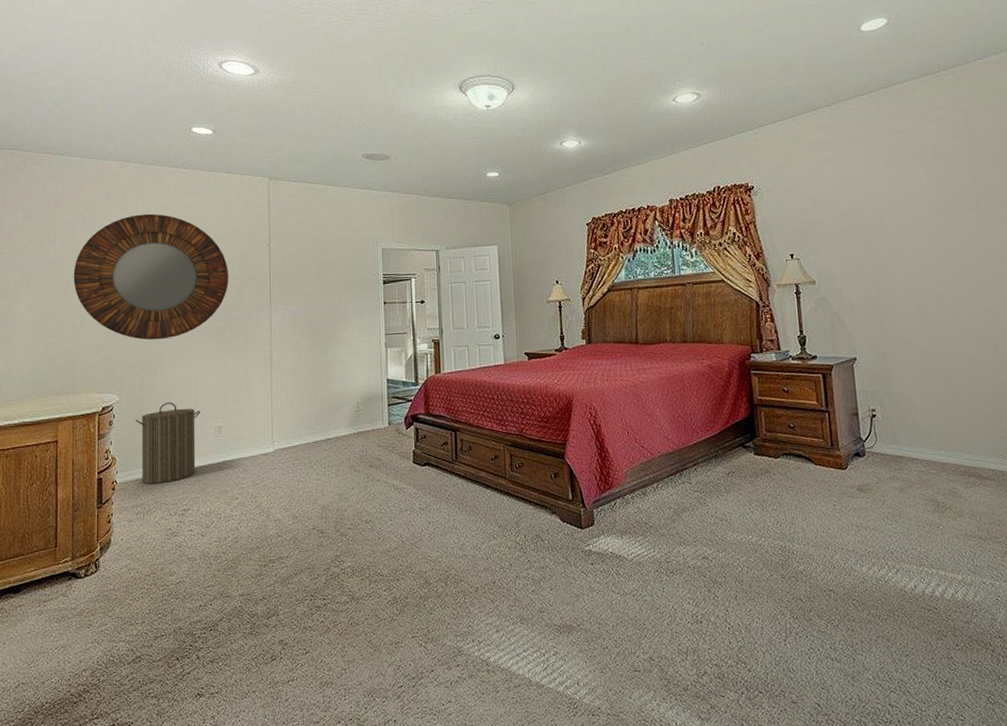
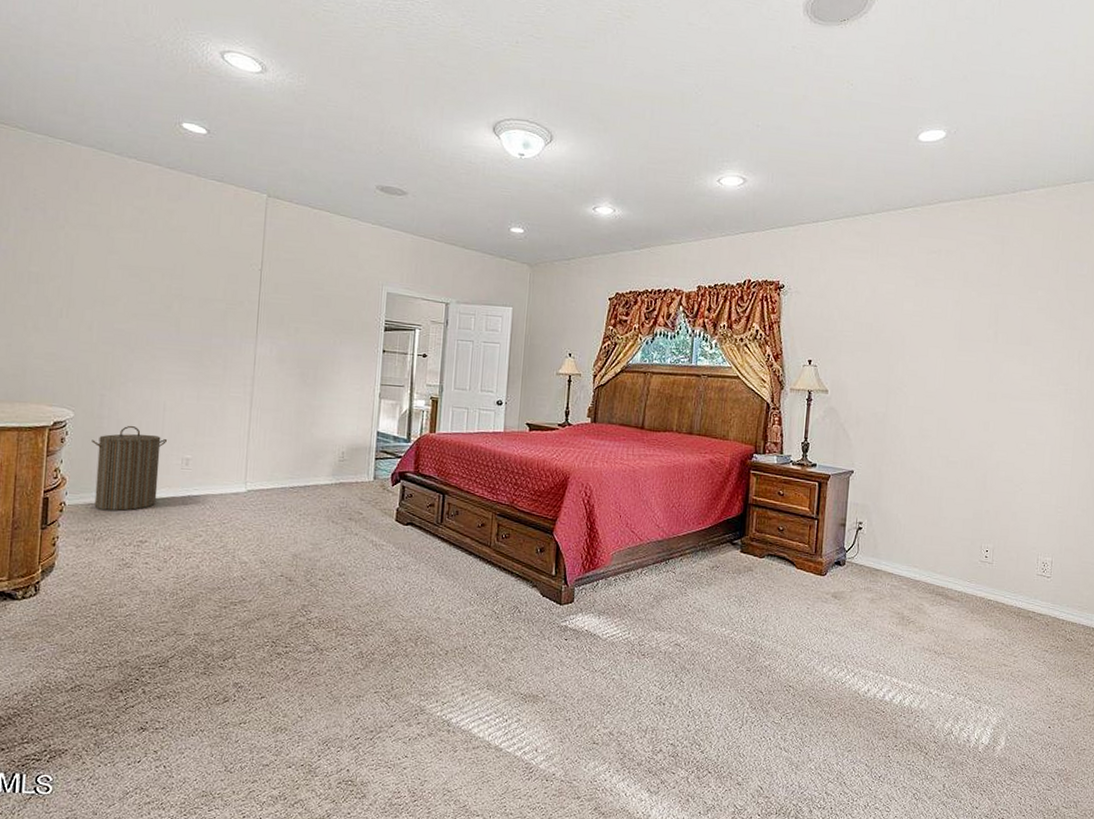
home mirror: present [73,213,228,340] -> none [27,212,212,357]

